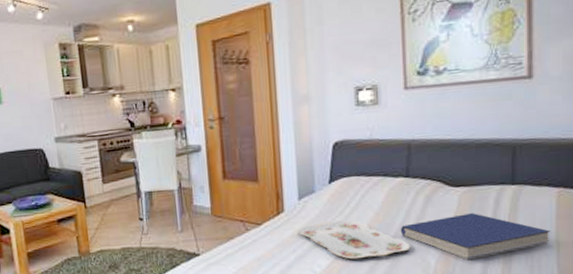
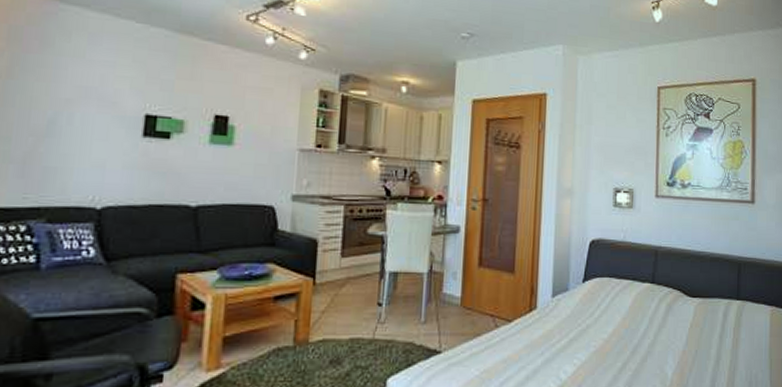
serving tray: present [298,220,410,260] -> none [548,323,651,367]
book: present [400,213,551,261] -> none [643,325,766,373]

